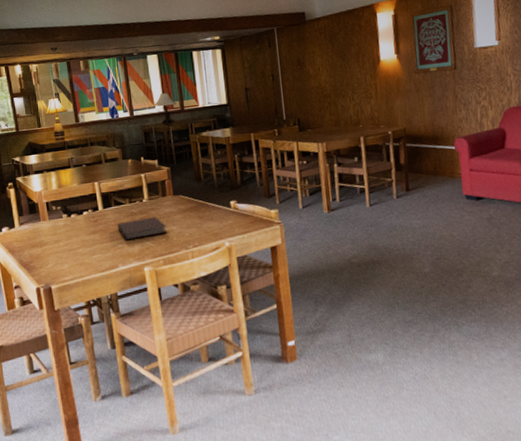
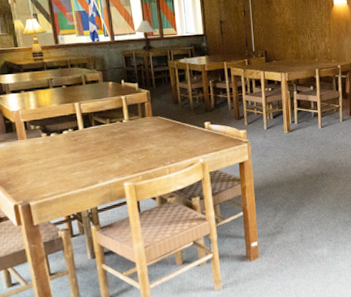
notebook: present [117,216,168,241] -> none [98,136,147,158]

